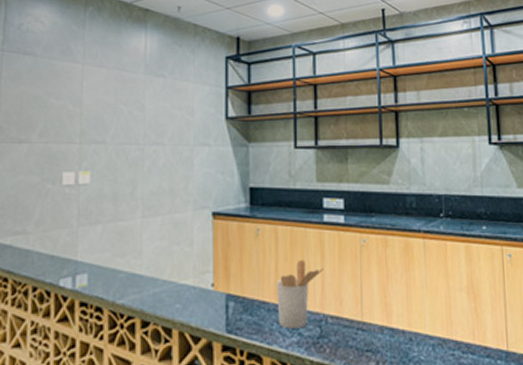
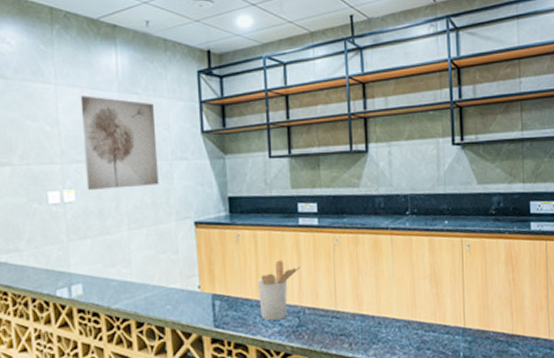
wall art: none [103,76,180,172] -> present [80,95,159,190]

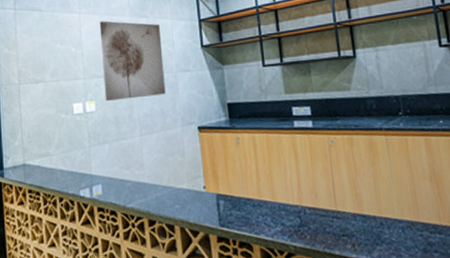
utensil holder: present [257,260,301,321] -> none [257,161,299,220]

